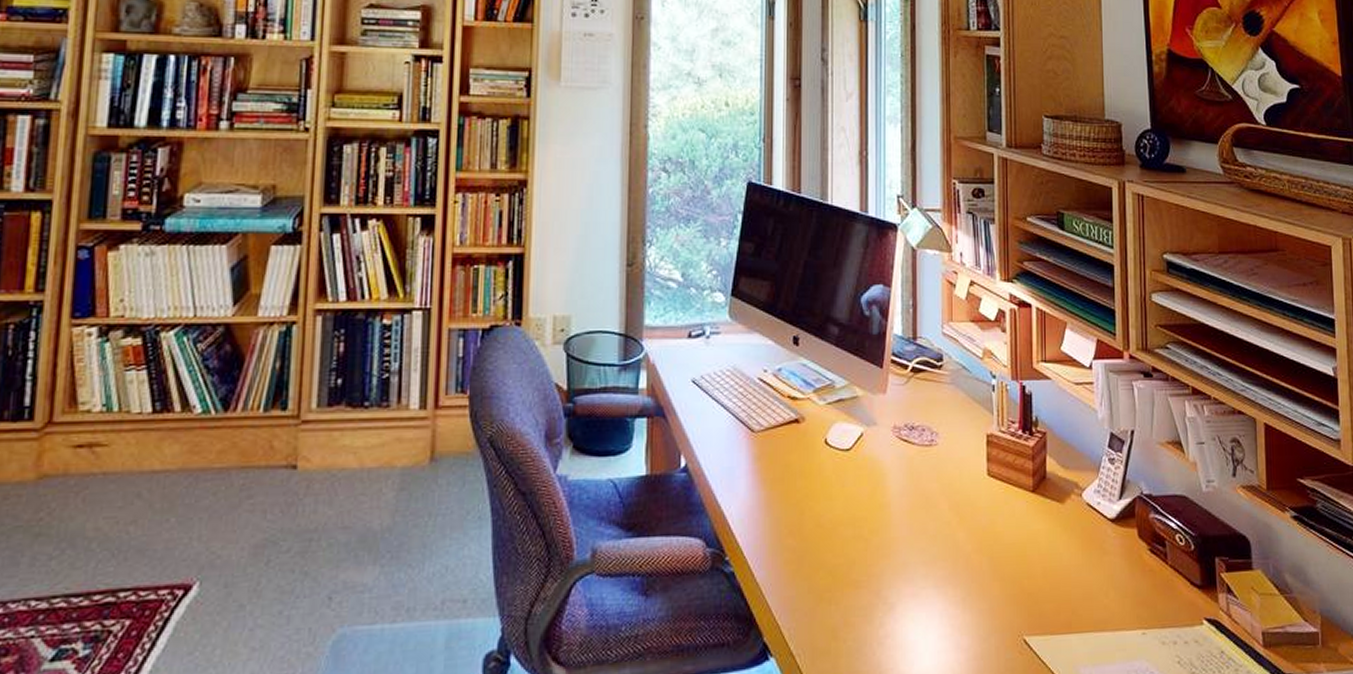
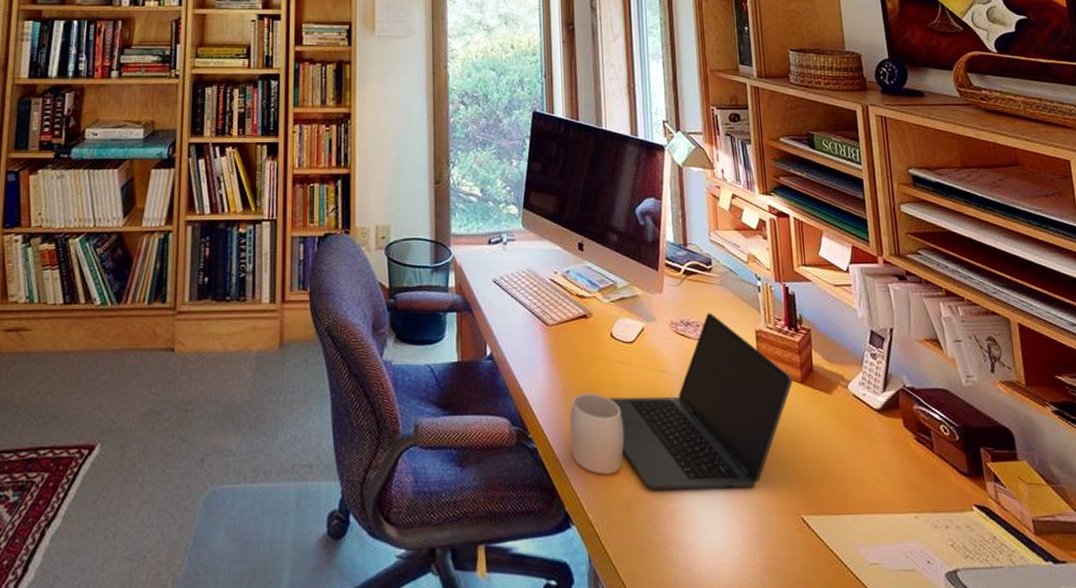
mug: none [773,507,835,600] -> present [569,393,625,475]
laptop: none [819,415,1023,615] -> present [608,313,793,491]

